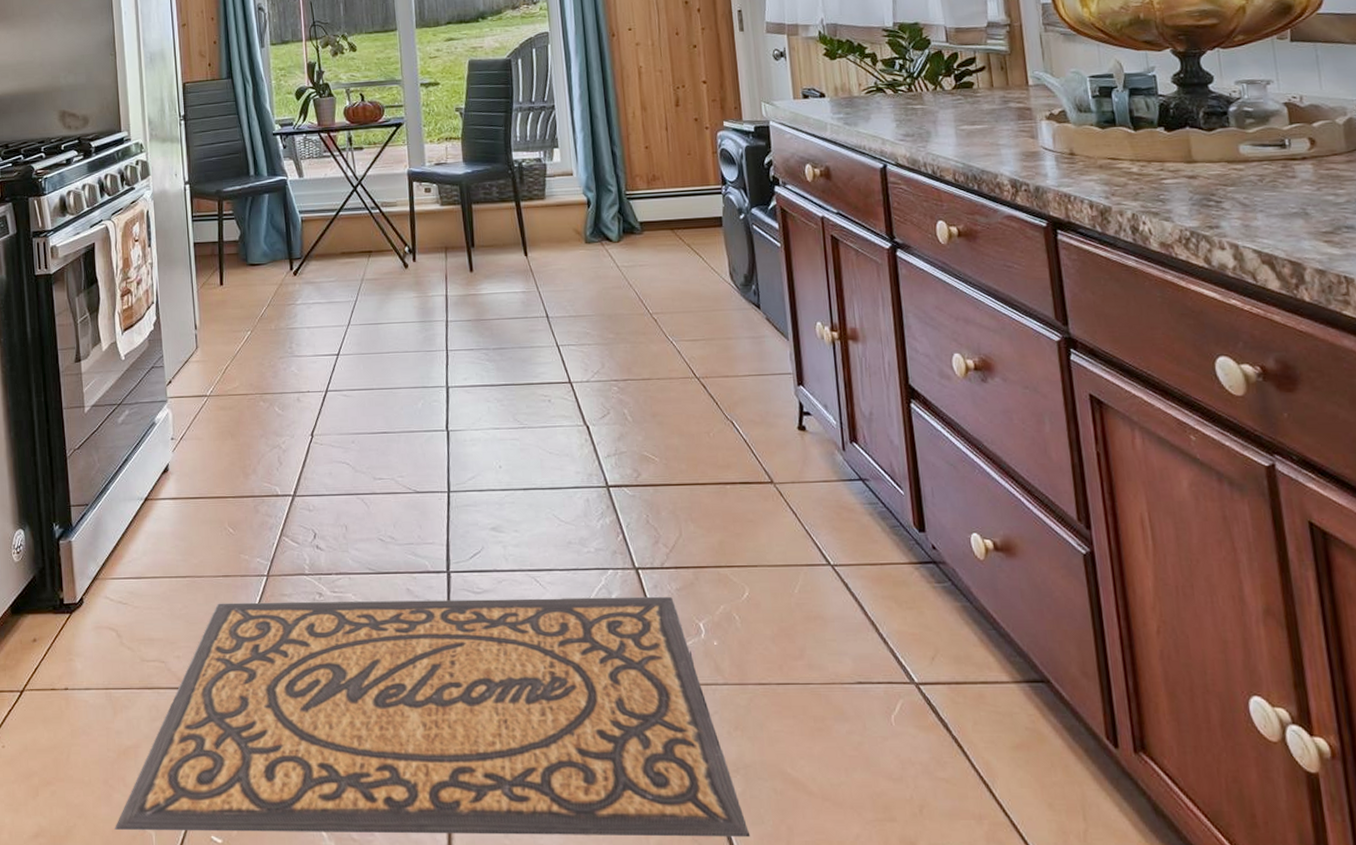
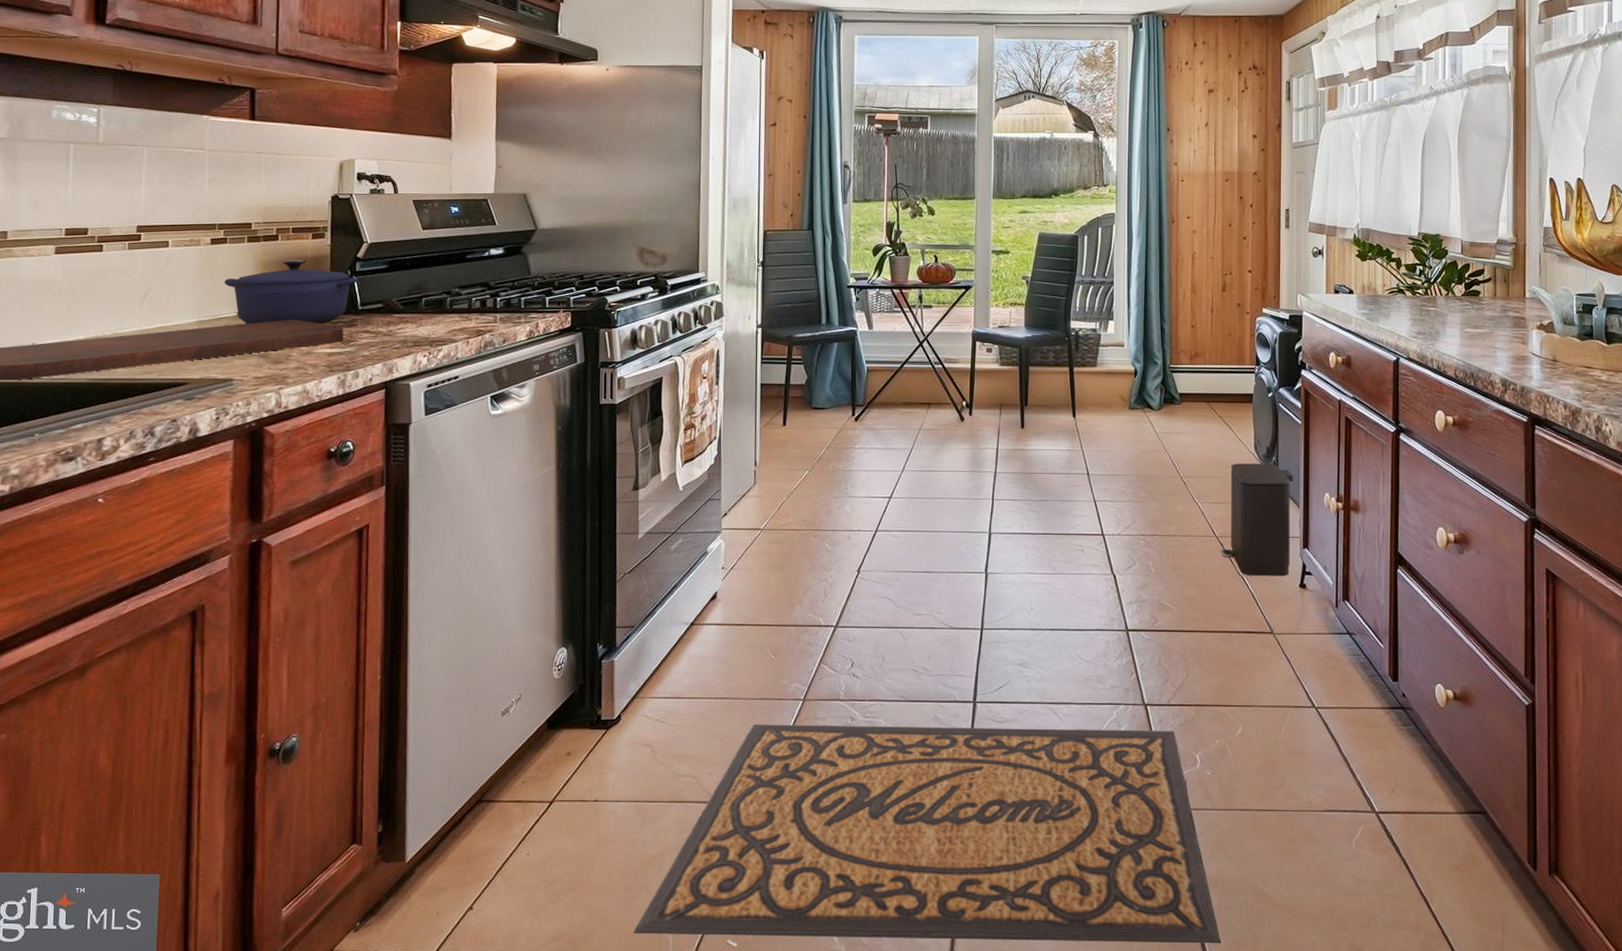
pedal bin: none [703,293,785,419] -> present [1220,463,1293,576]

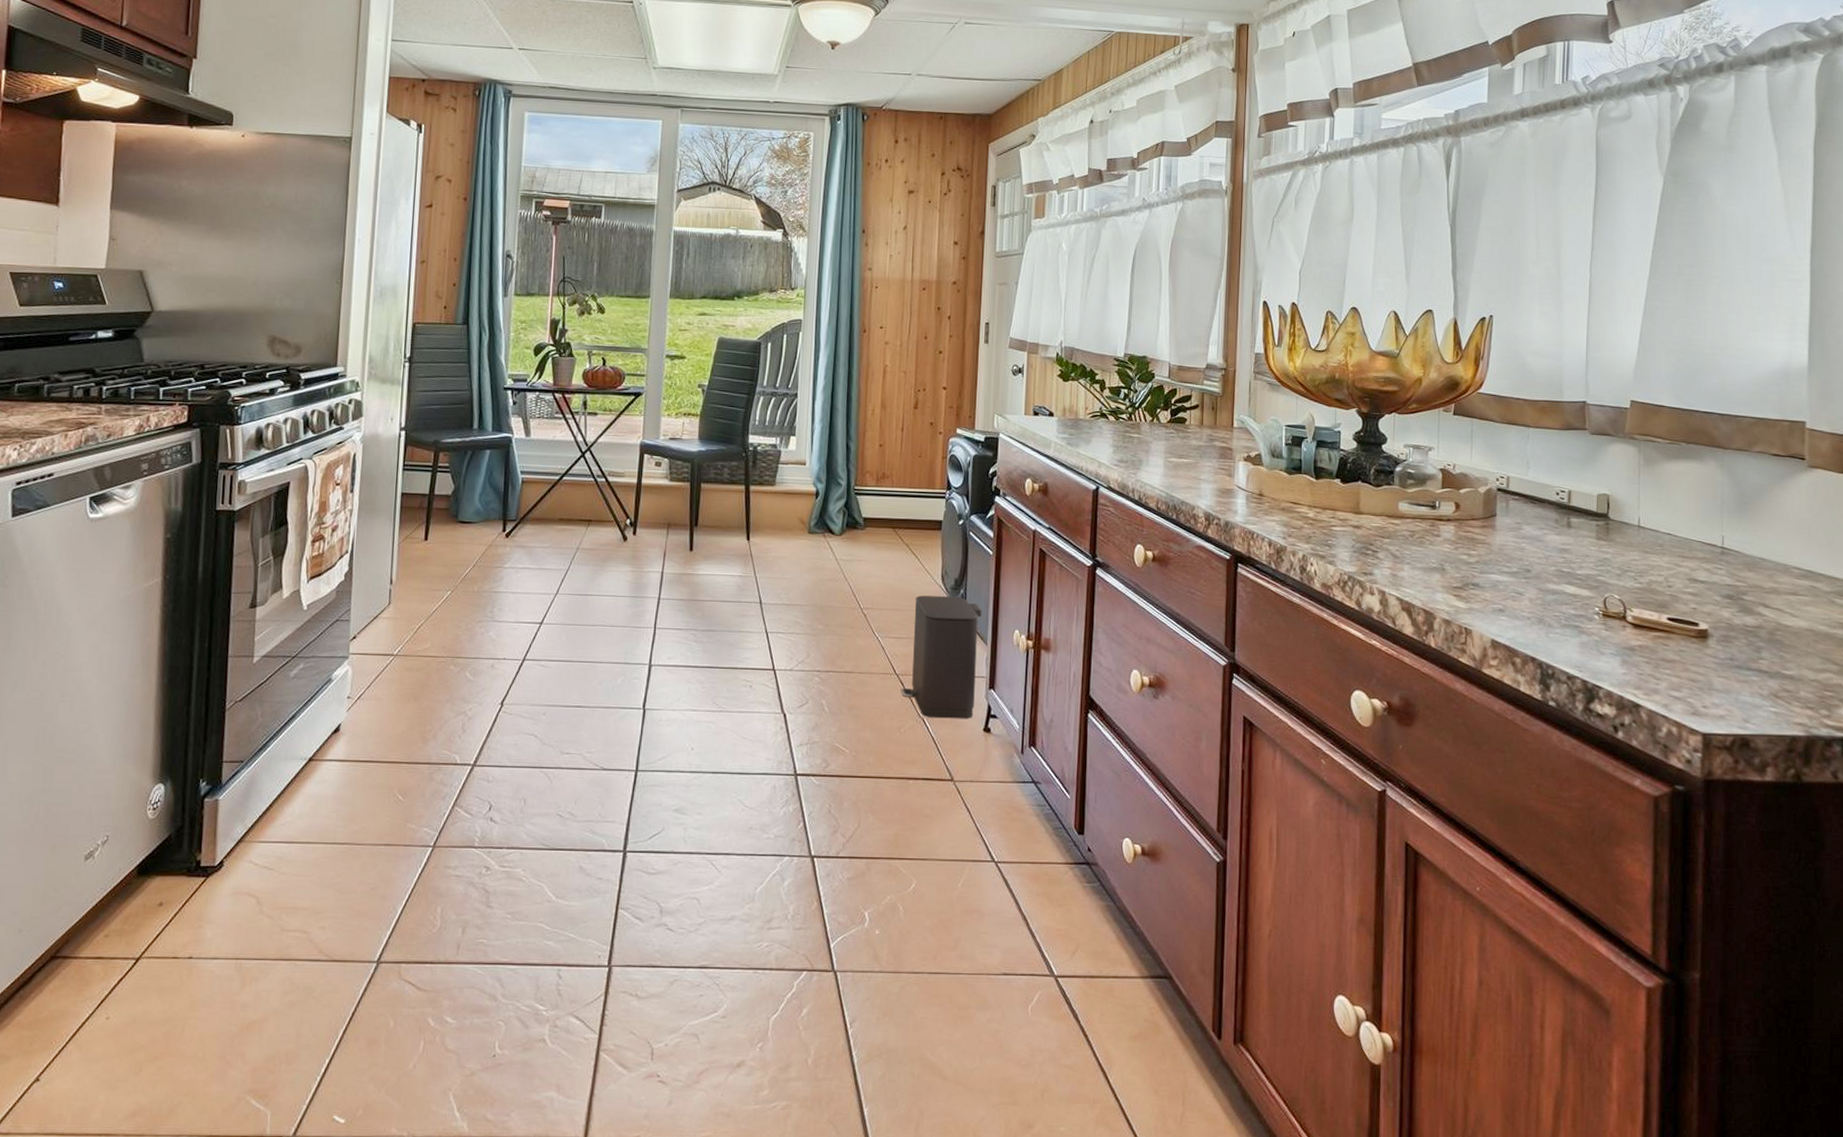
doormat: present [632,724,1222,944] -> none [225,873,884,1119]

